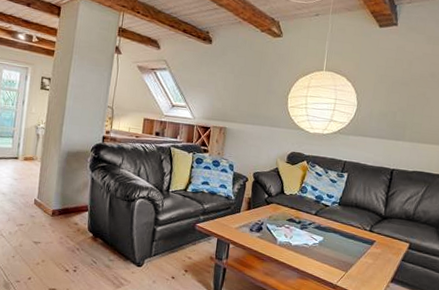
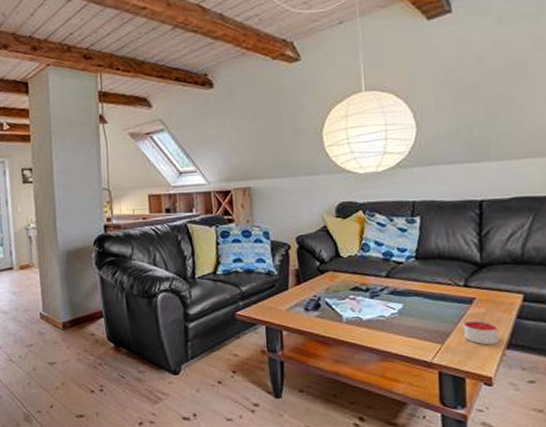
candle: none [362,257,388,278] -> present [463,320,499,345]

